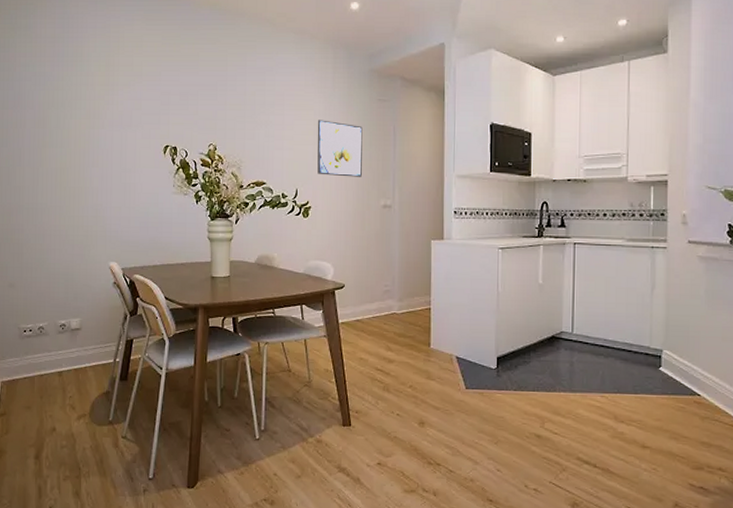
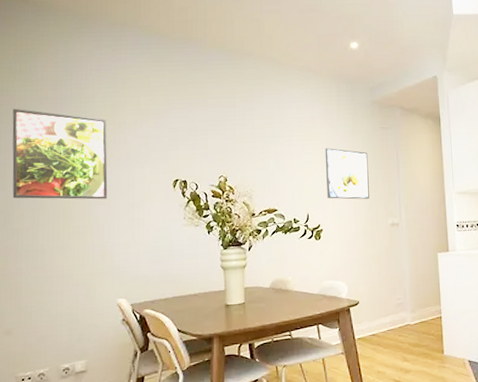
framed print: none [14,66,102,162] -> present [12,109,108,200]

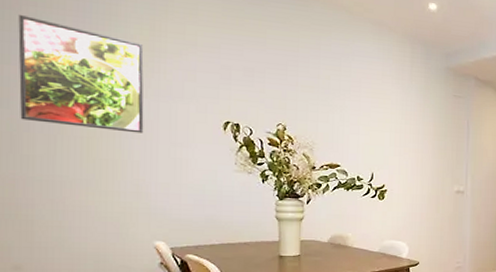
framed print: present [325,148,369,200] -> none [394,109,439,165]

